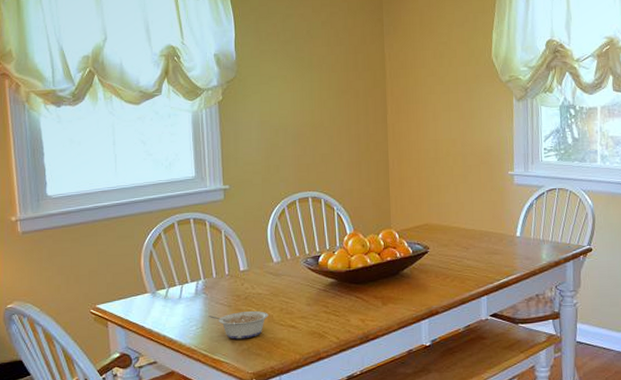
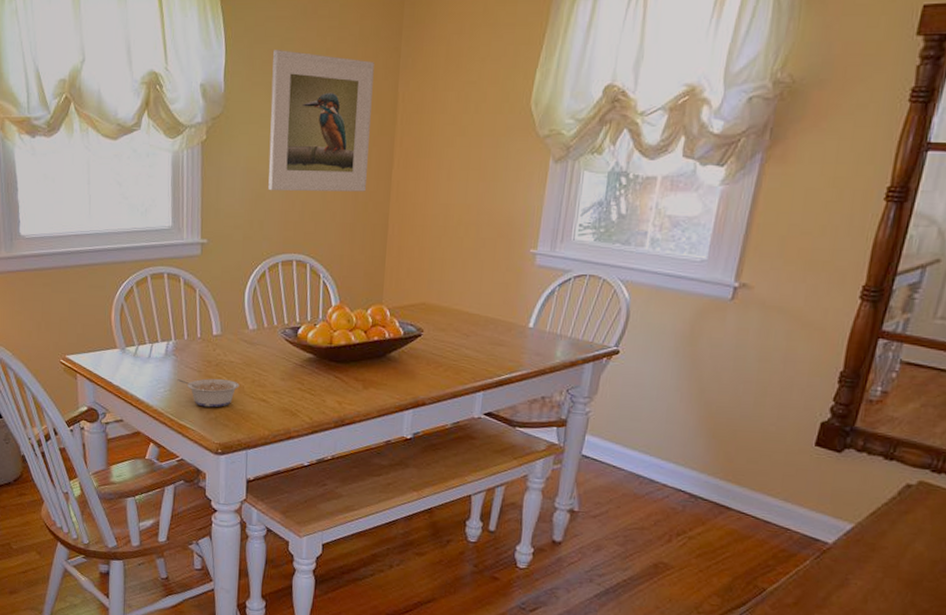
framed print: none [276,24,366,140] -> present [268,50,374,192]

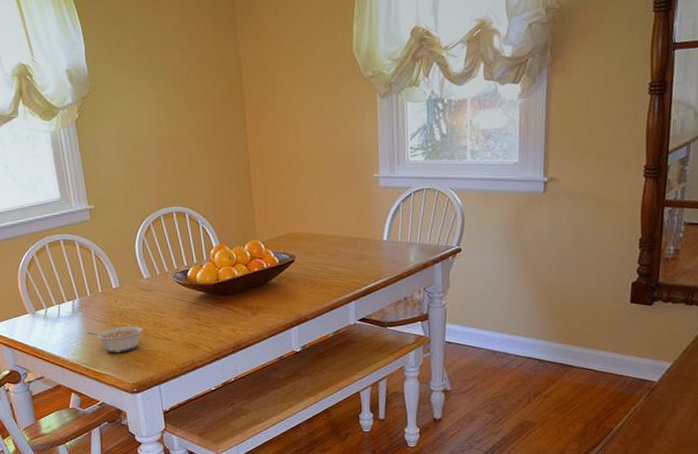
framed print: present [268,50,374,192] -> none [125,31,226,155]

